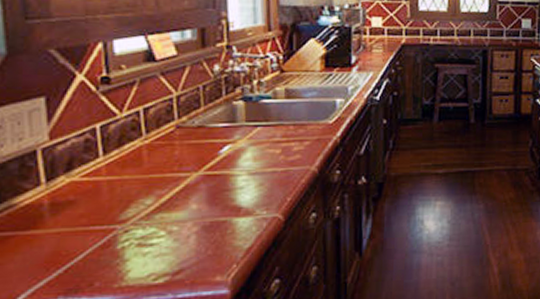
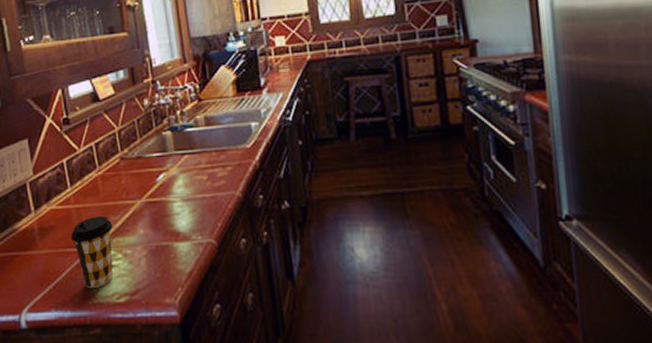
coffee cup: none [96,190,157,271] -> present [70,216,113,289]

